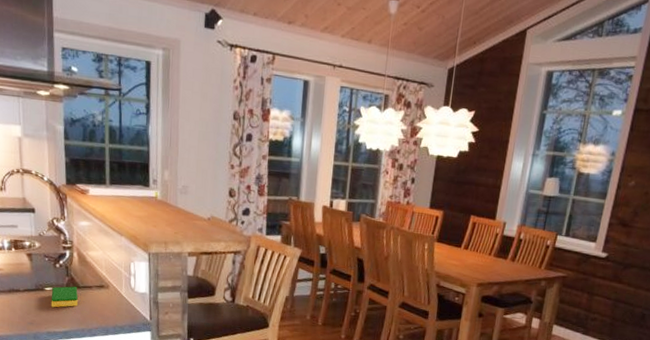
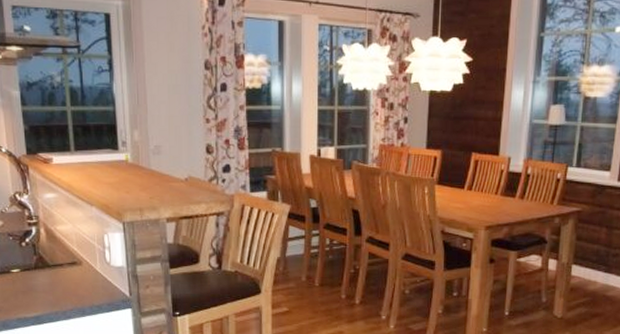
dish sponge: present [51,286,79,308] -> none [18,266,50,291]

